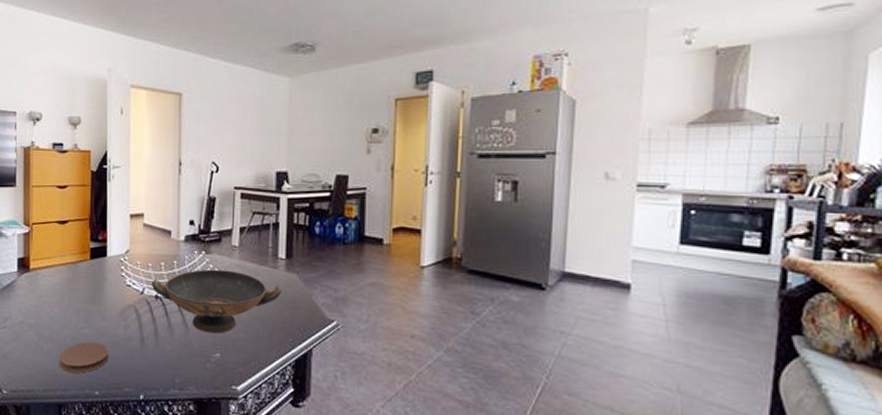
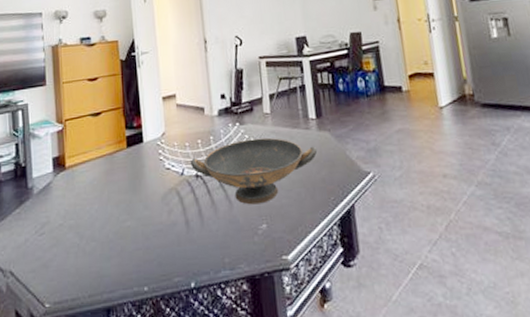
coaster: present [59,342,109,373] -> none [103,233,155,271]

